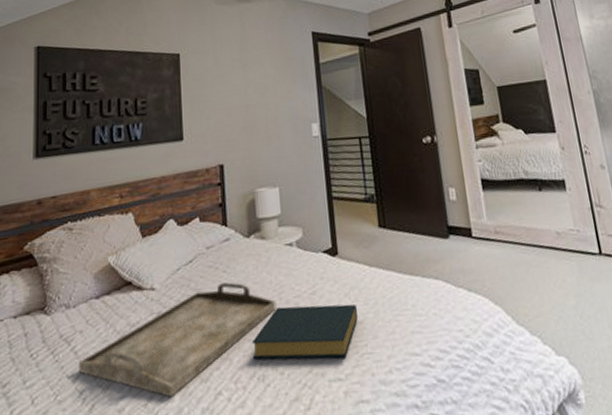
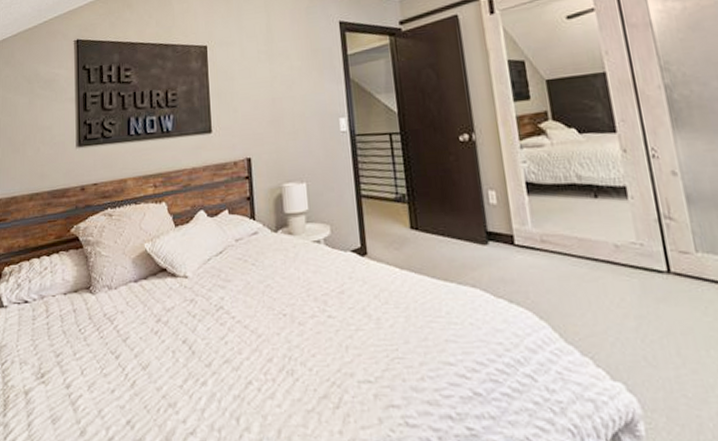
serving tray: present [78,282,277,398] -> none [120,275,305,382]
hardback book: present [251,304,358,360] -> none [280,303,388,360]

